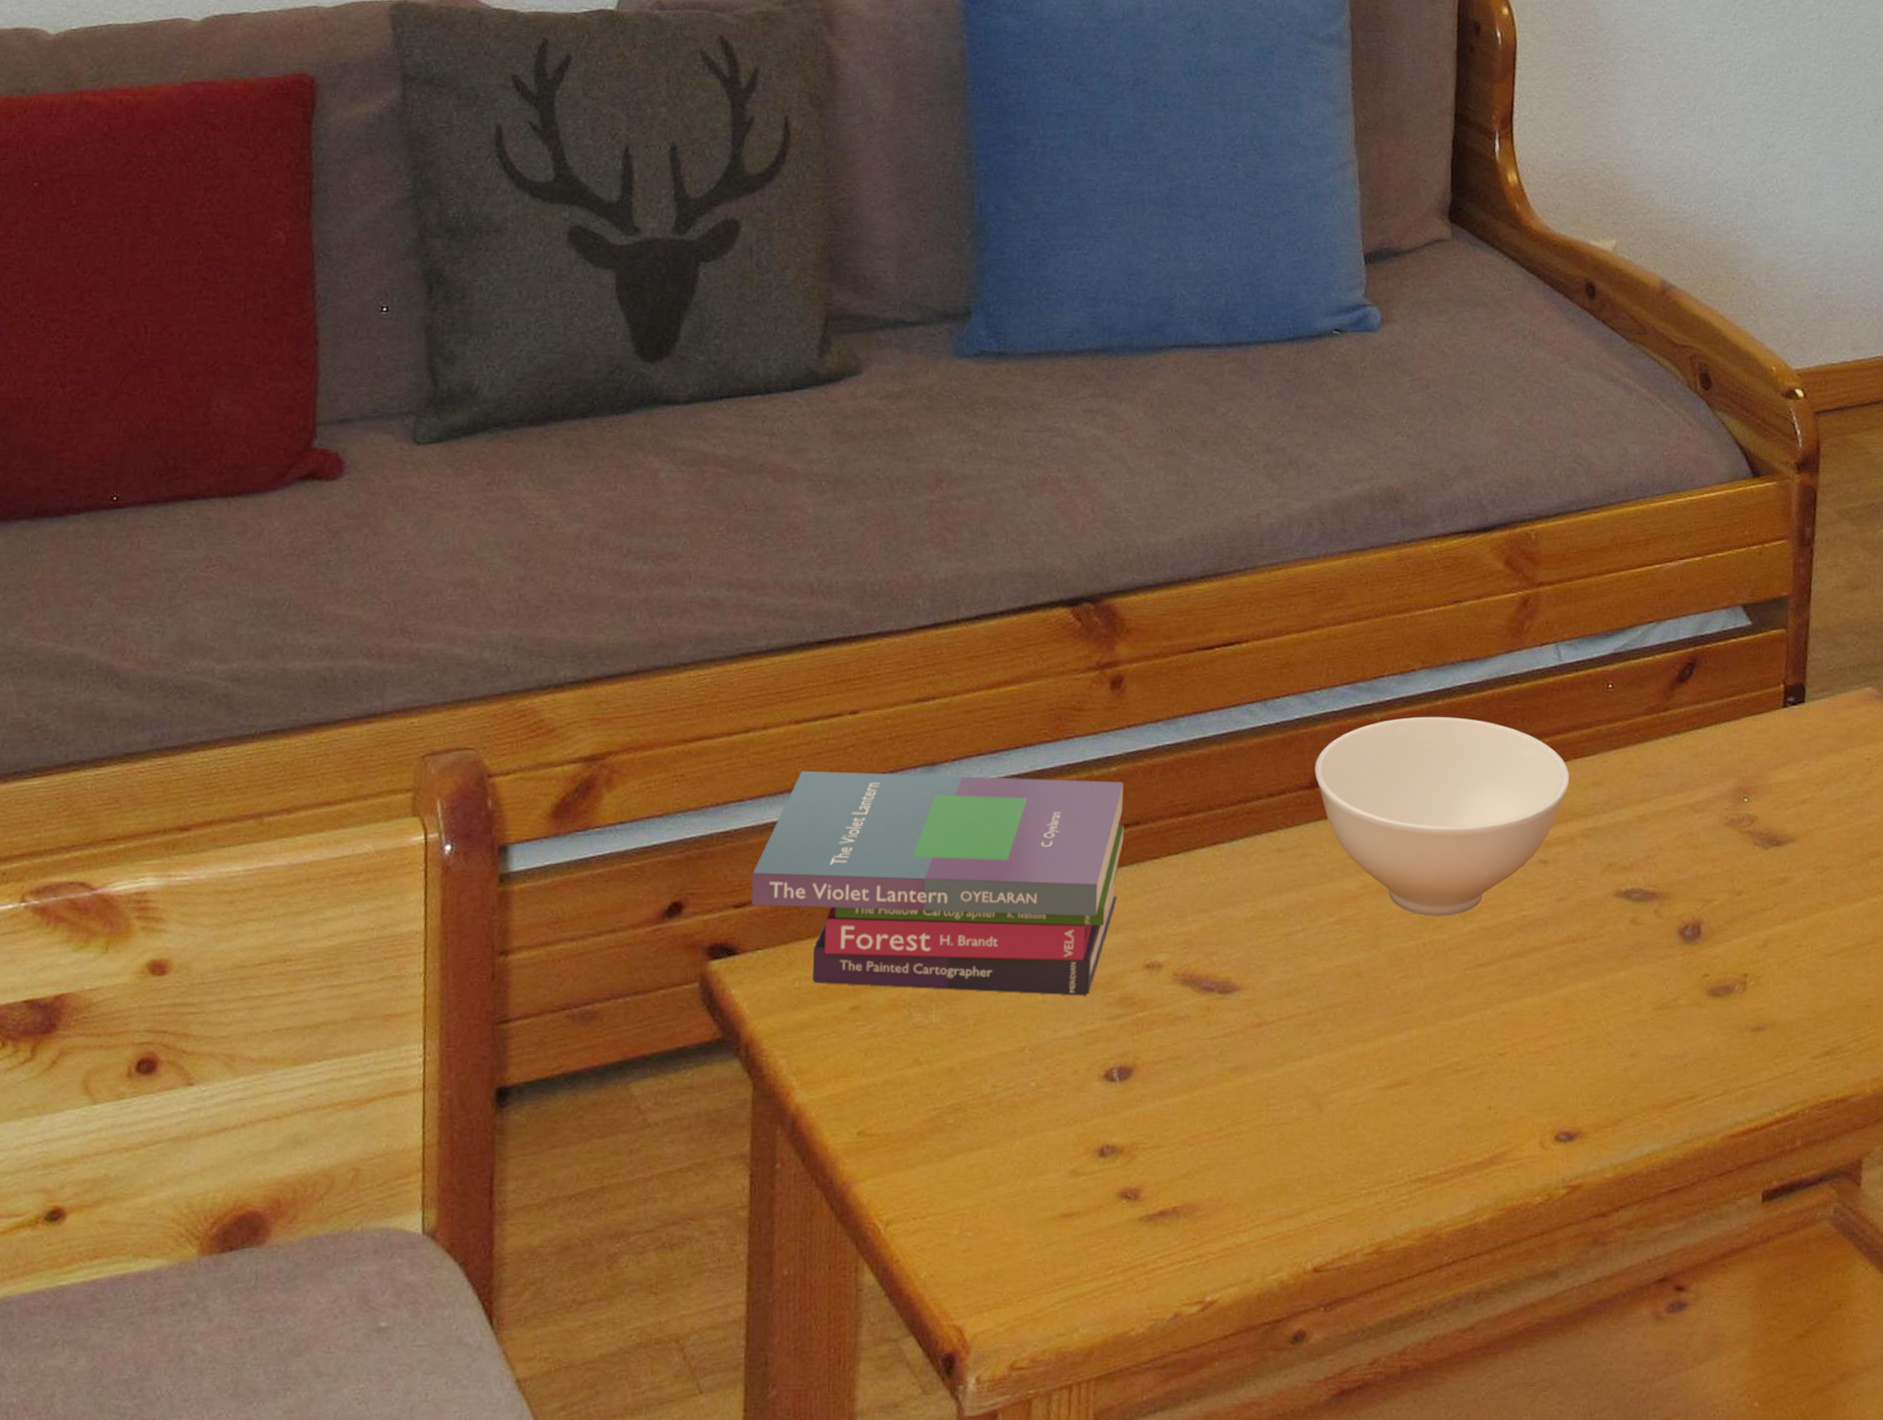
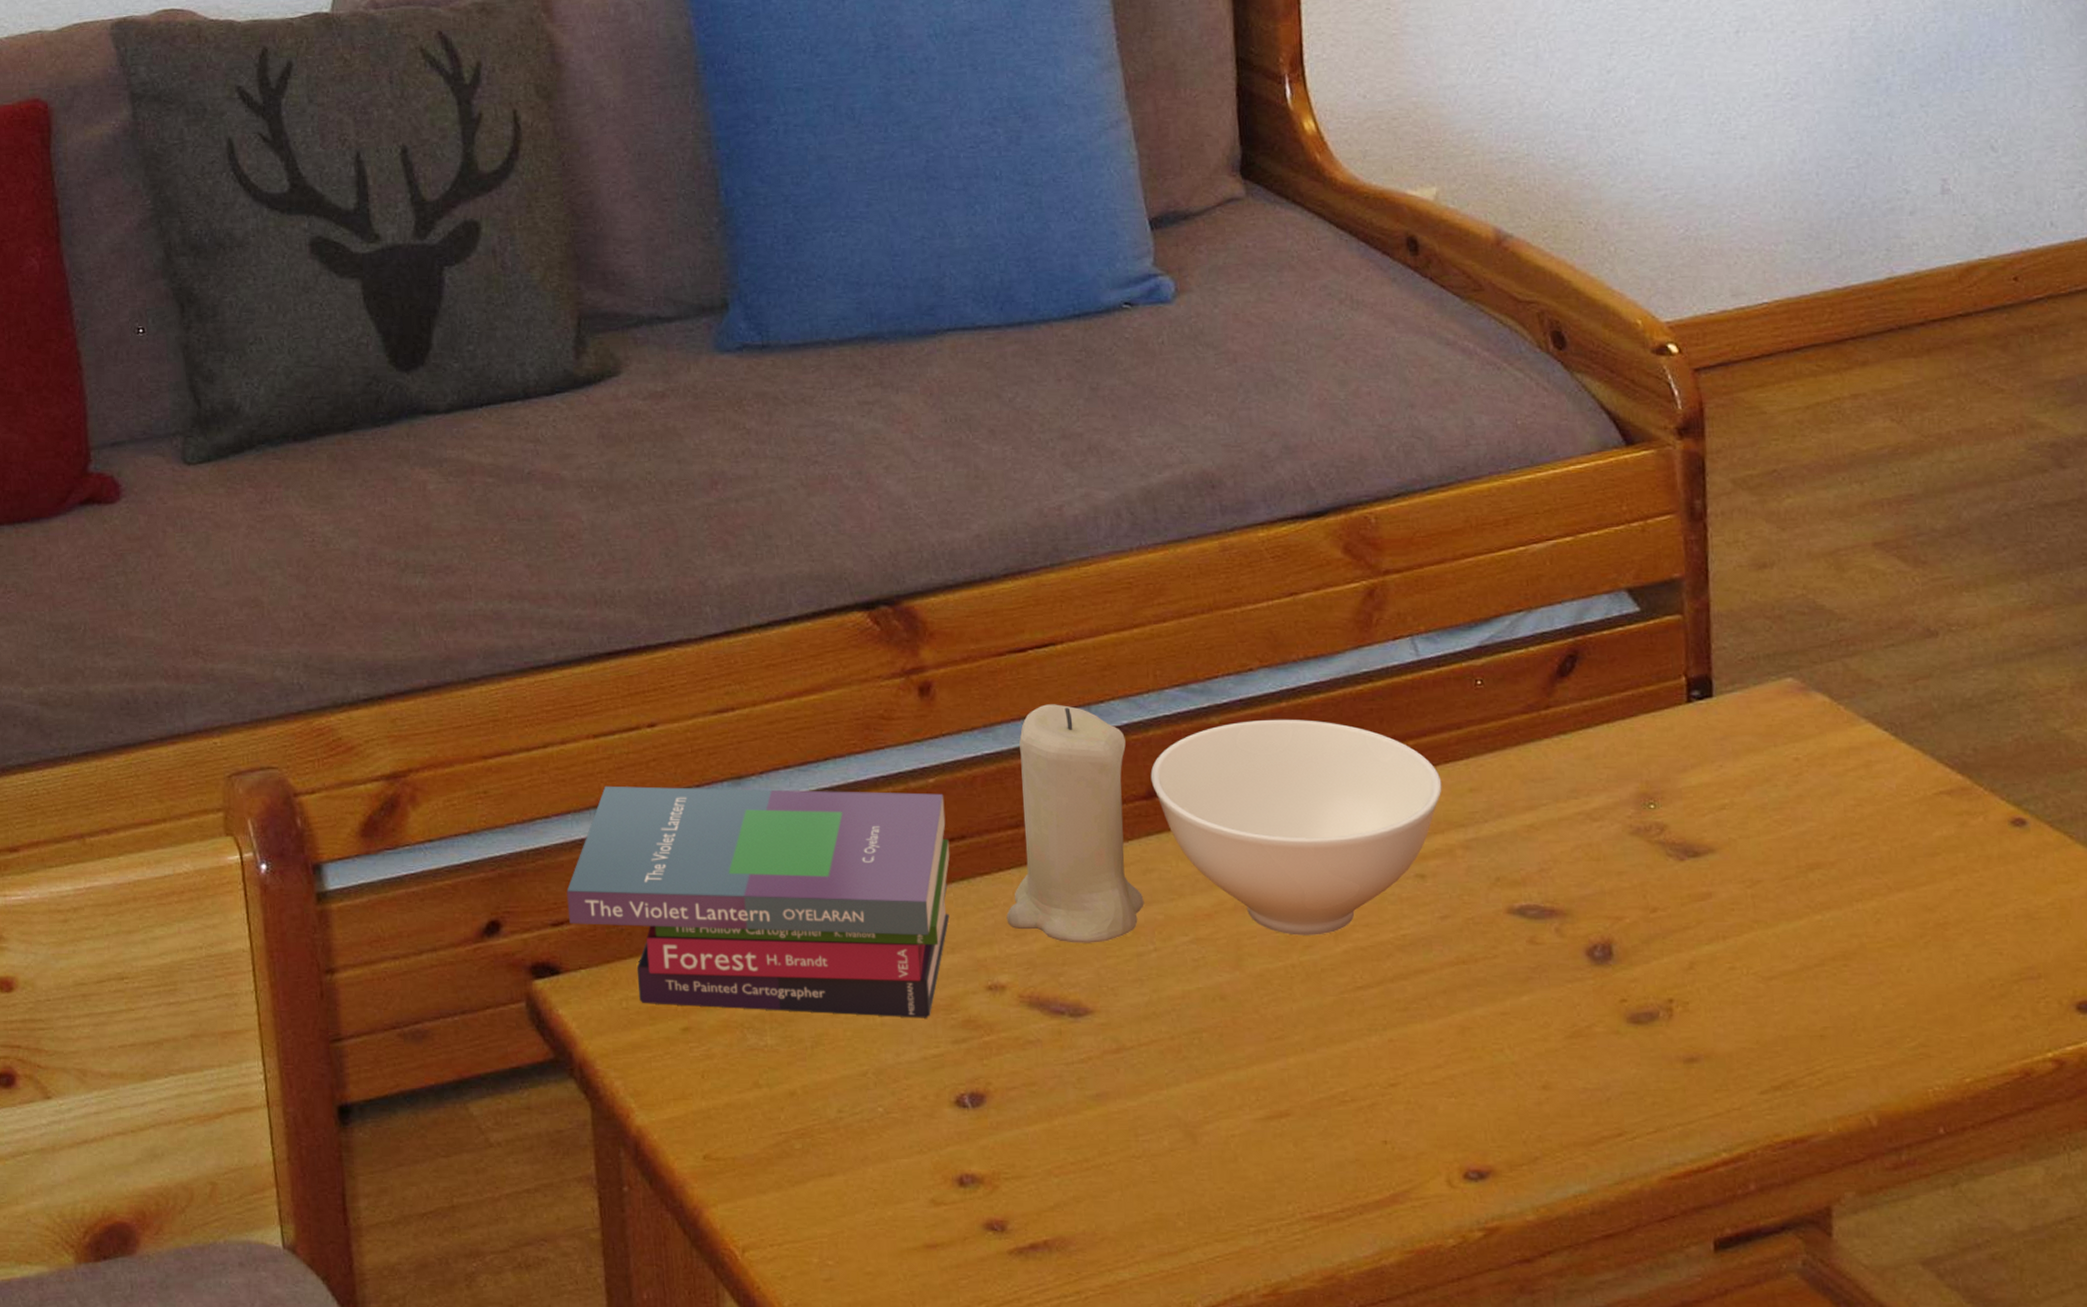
candle: none [1170,699,1297,924] -> present [1006,704,1144,943]

